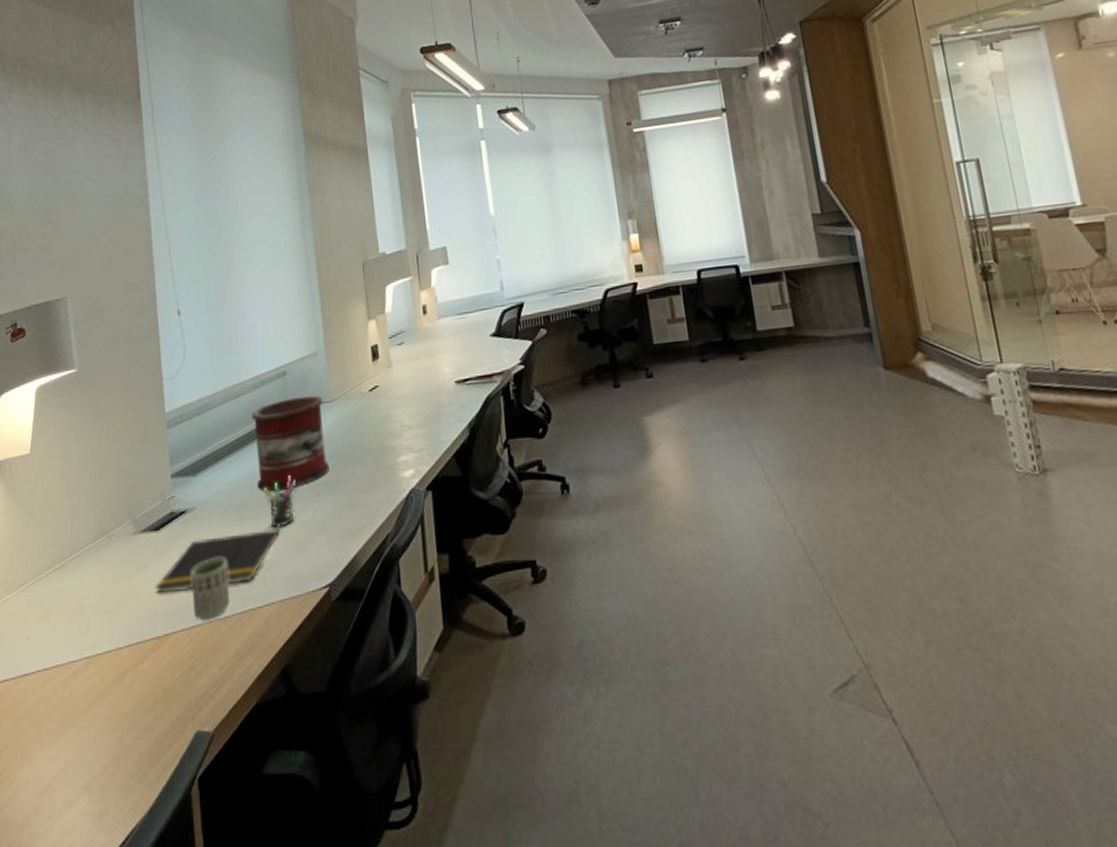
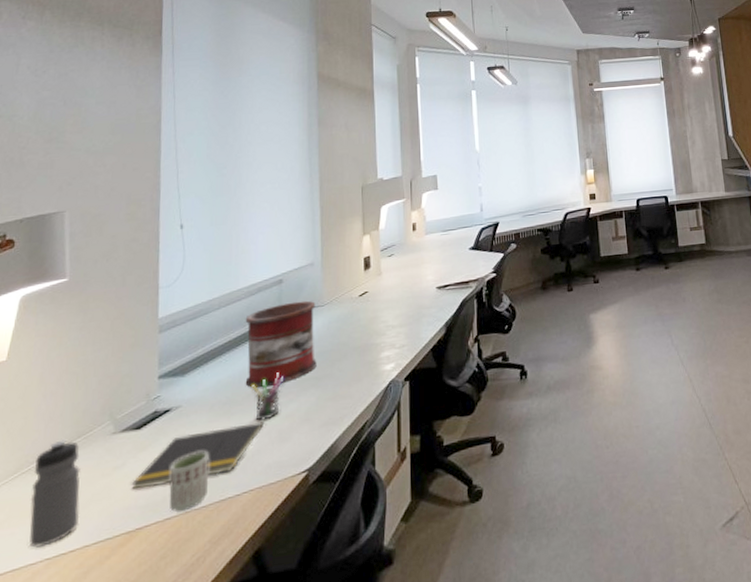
water bottle: none [65,537,112,645] -> present [29,439,80,548]

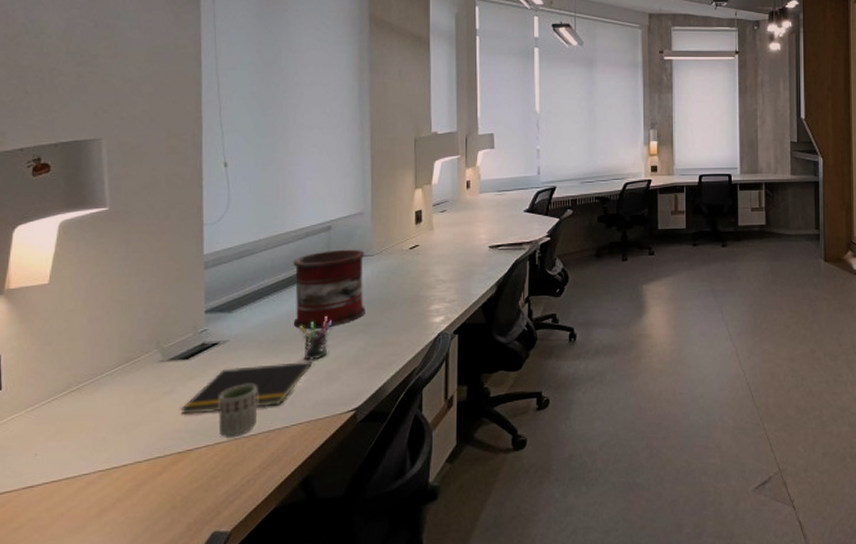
water bottle: present [29,439,80,548] -> none [80,363,131,460]

